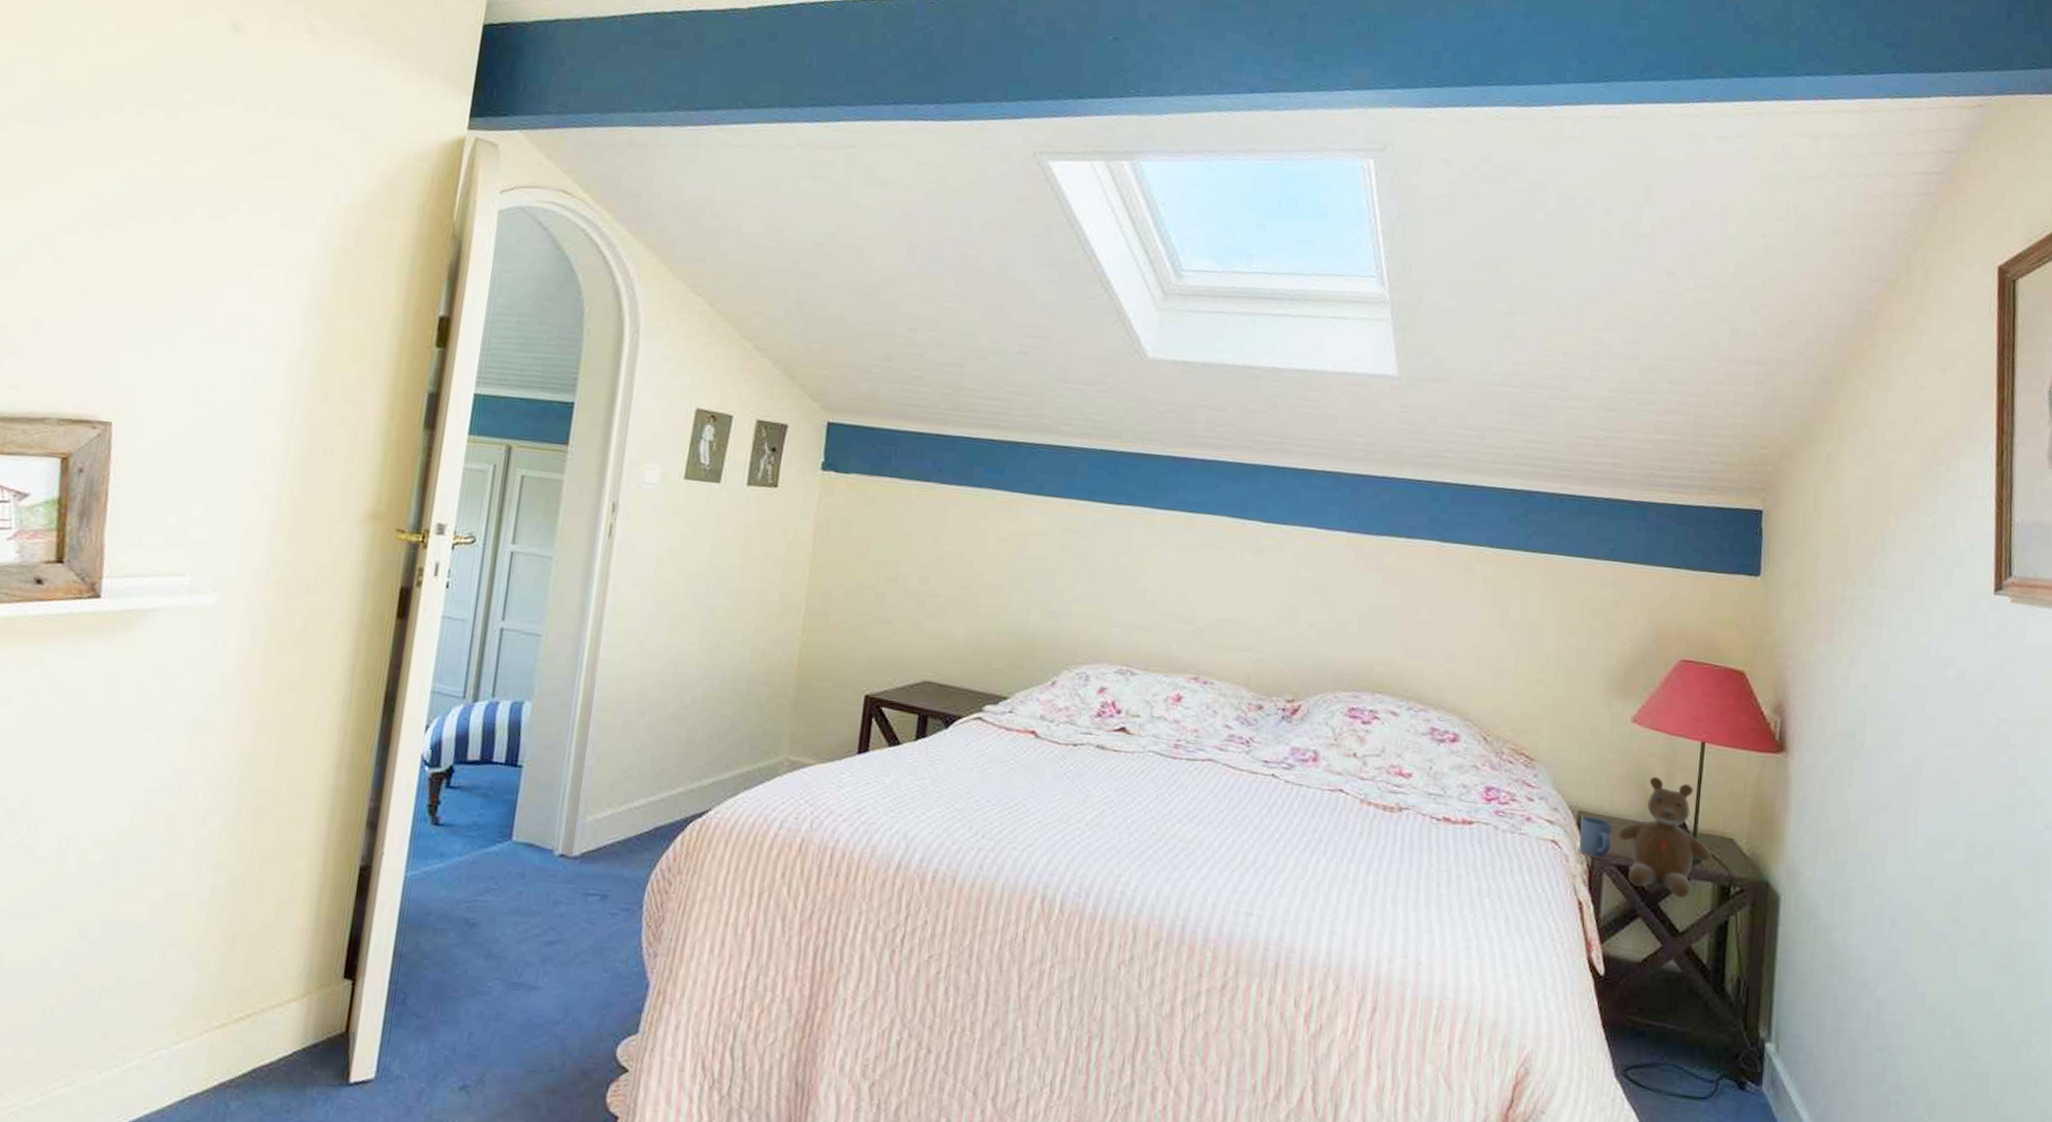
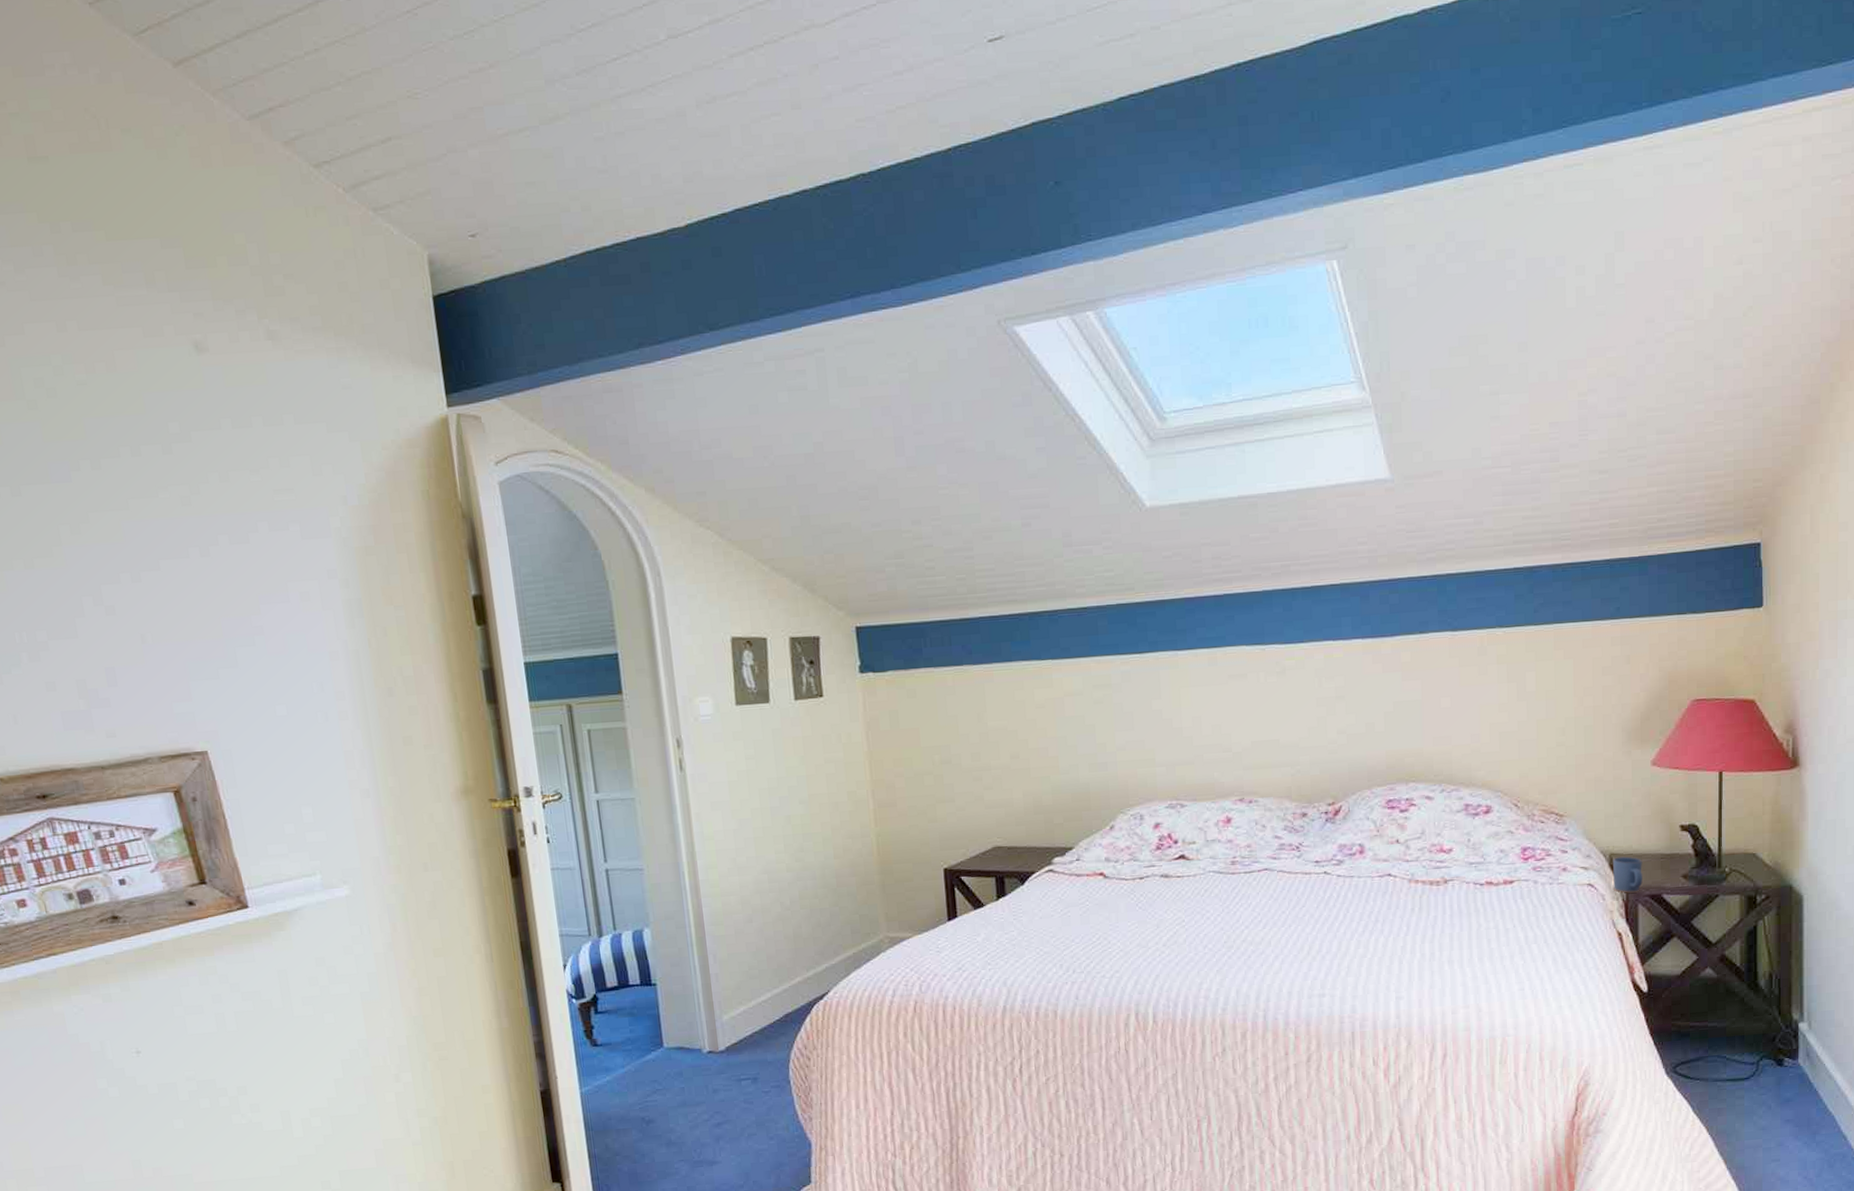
stuffed bear: present [1616,776,1712,899] -> none [1647,810,1737,914]

